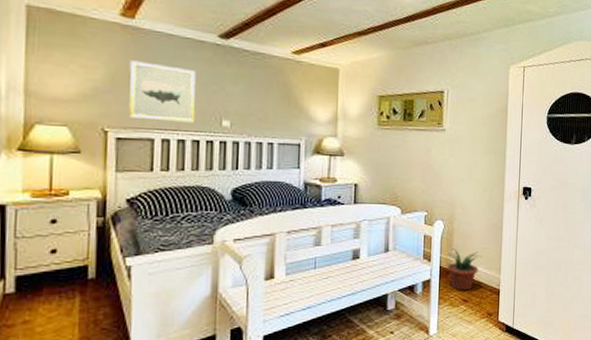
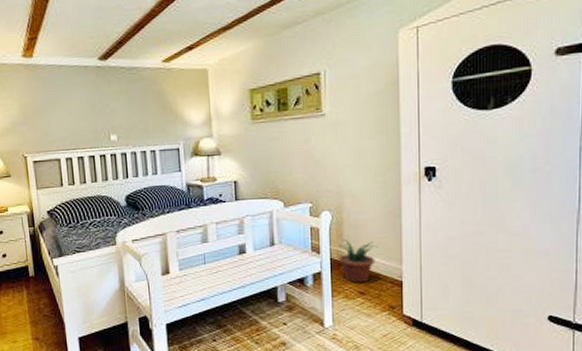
wall art: present [129,60,196,123] -> none [34,93,89,143]

